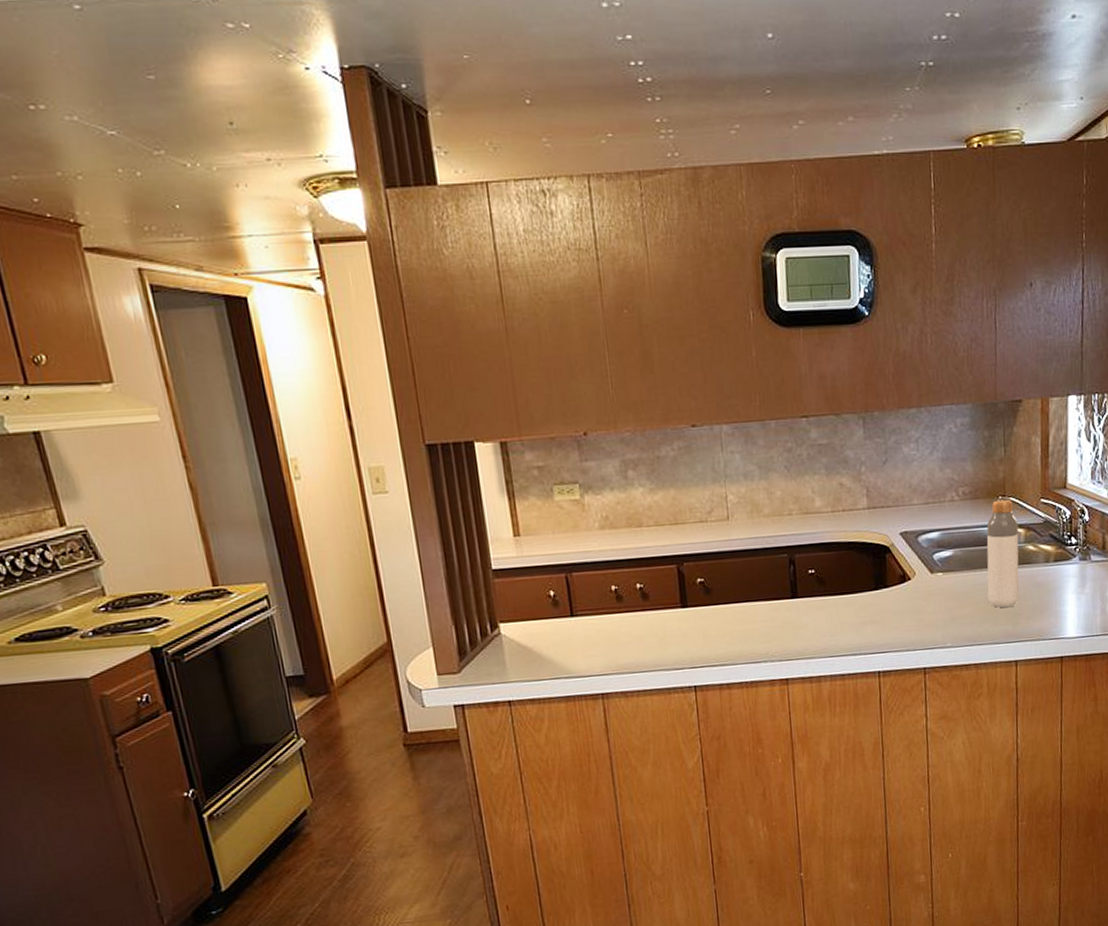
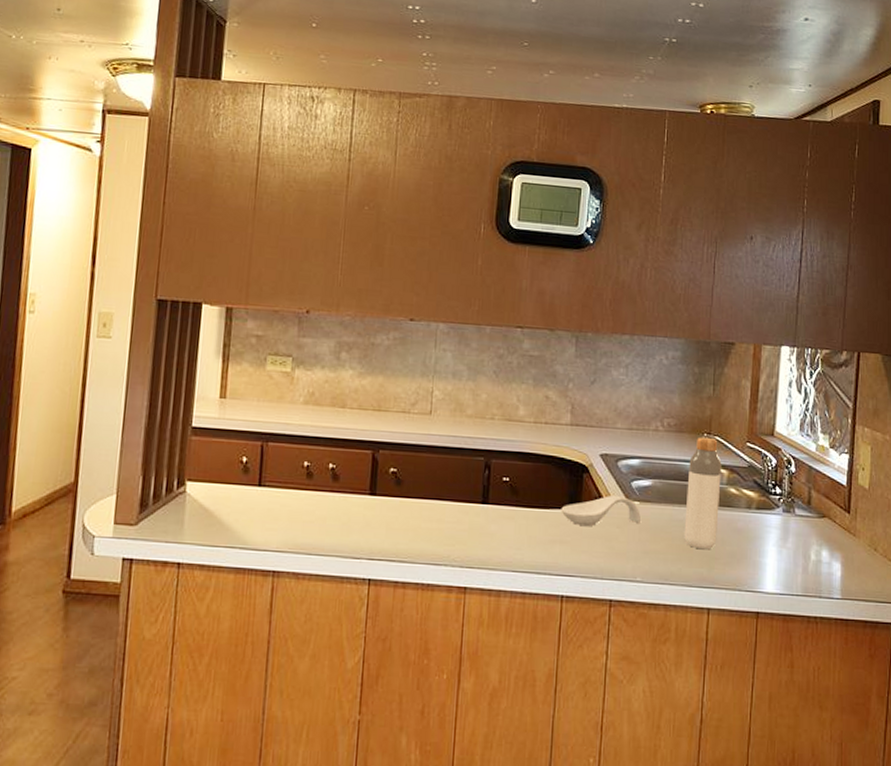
spoon rest: none [868,569,946,605] -> present [561,494,642,527]

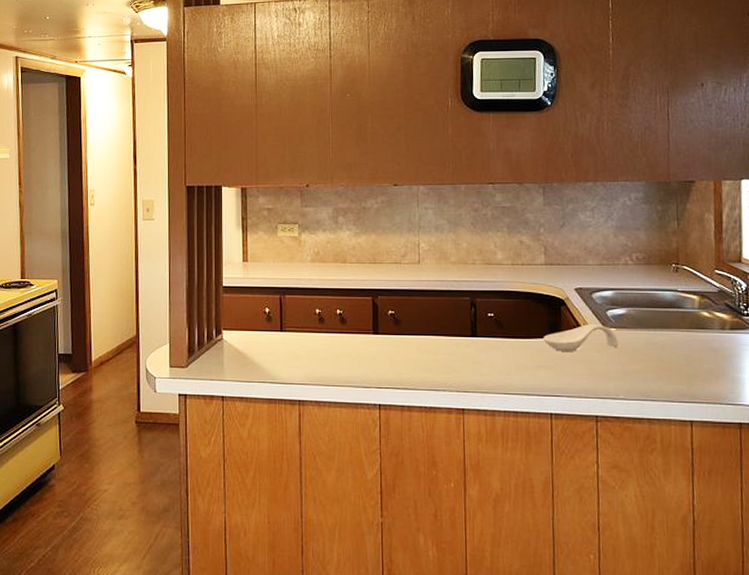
bottle: present [684,436,722,550] -> none [660,267,694,369]

